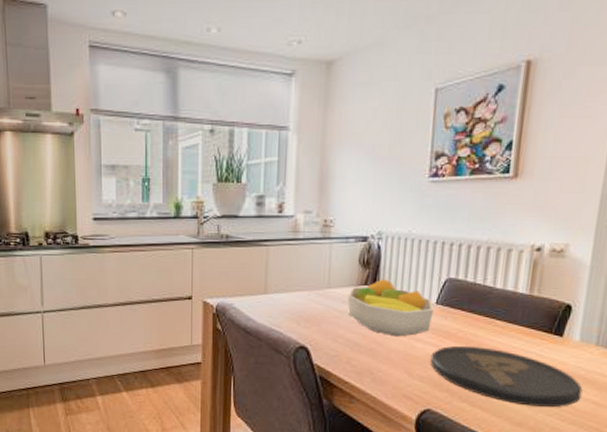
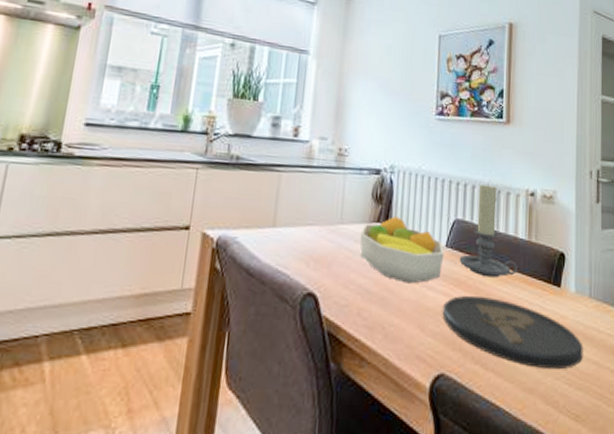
candle holder: none [450,242,515,330] -> present [459,184,518,278]

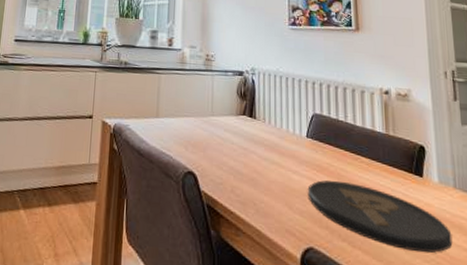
fruit bowl: present [359,216,444,284] -> none [229,110,305,168]
candle holder: present [459,184,518,278] -> none [320,83,378,166]

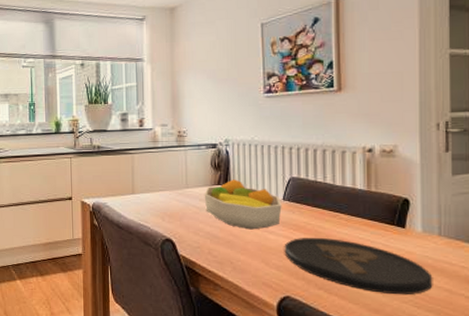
fruit bowl: none [229,110,305,168] -> present [204,179,282,230]

